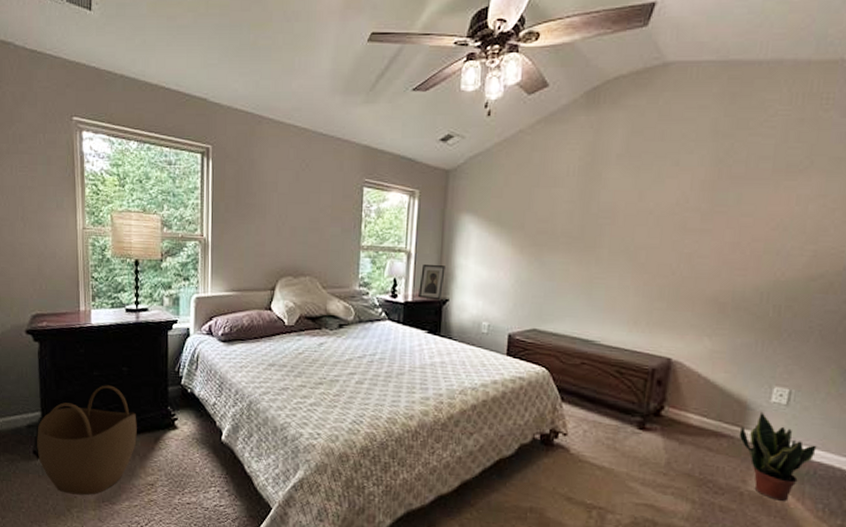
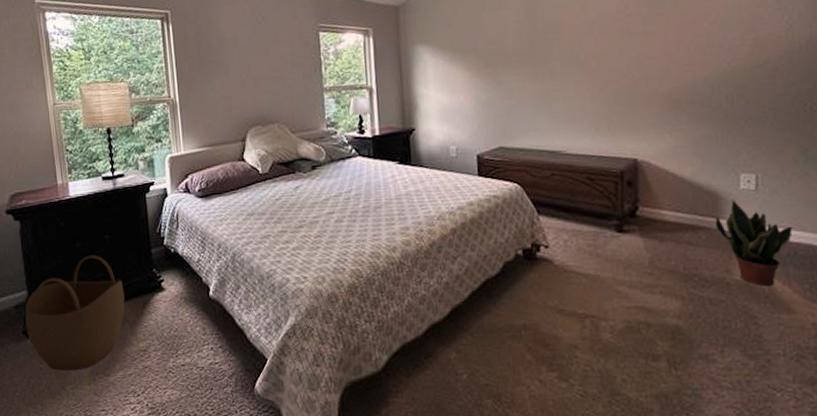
picture frame: present [418,263,446,301] -> none [384,97,408,131]

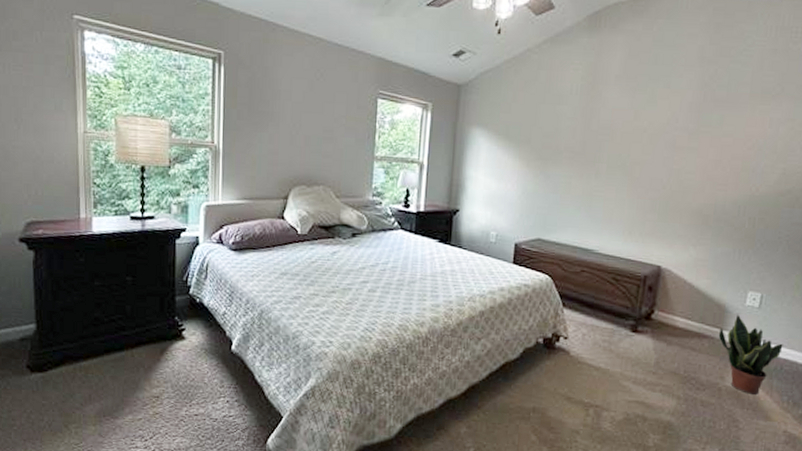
woven basket: present [25,255,125,371] -> none [31,295,142,410]

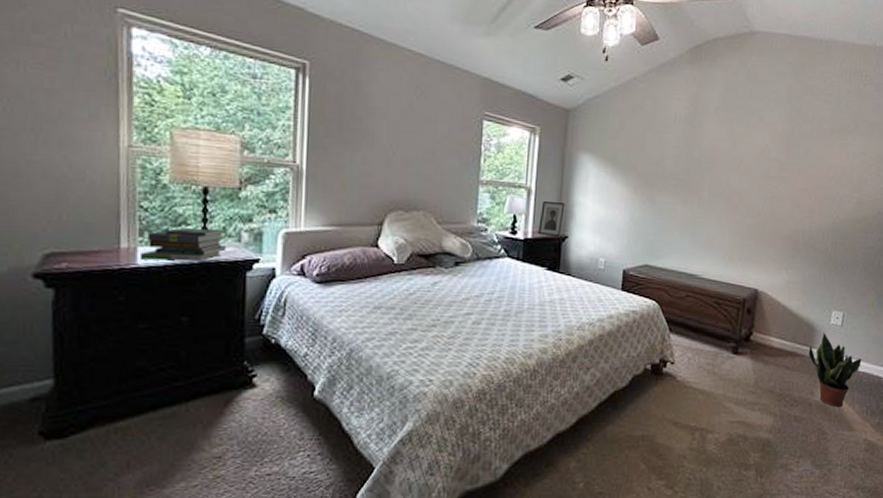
books: none [94,200,160,230] -> present [139,227,227,262]
picture frame: none [430,175,457,211] -> present [538,200,565,238]

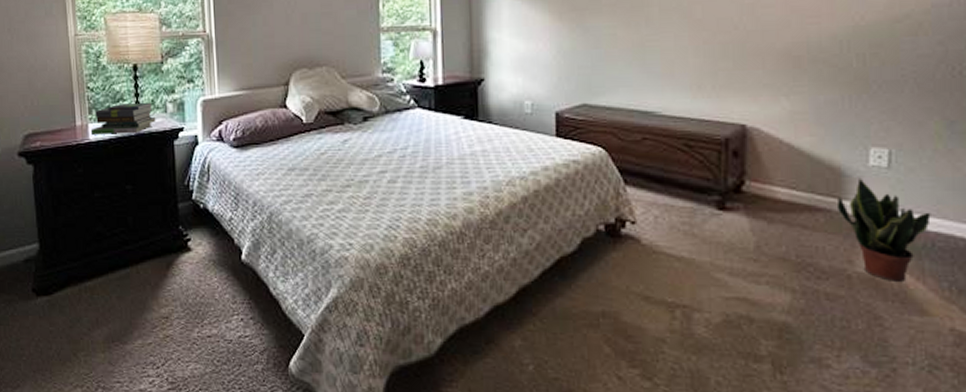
picture frame: present [538,200,565,238] -> none [449,41,477,81]

